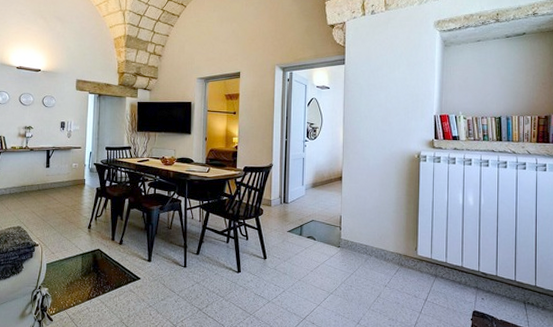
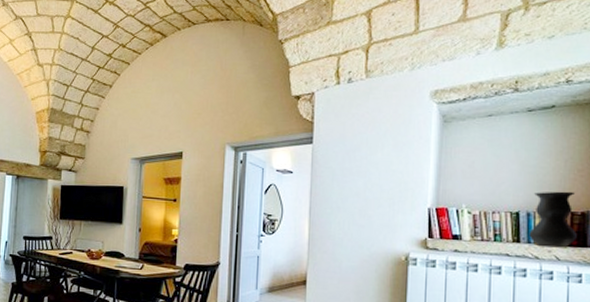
vase: none [508,100,542,144] -> present [529,191,577,248]

